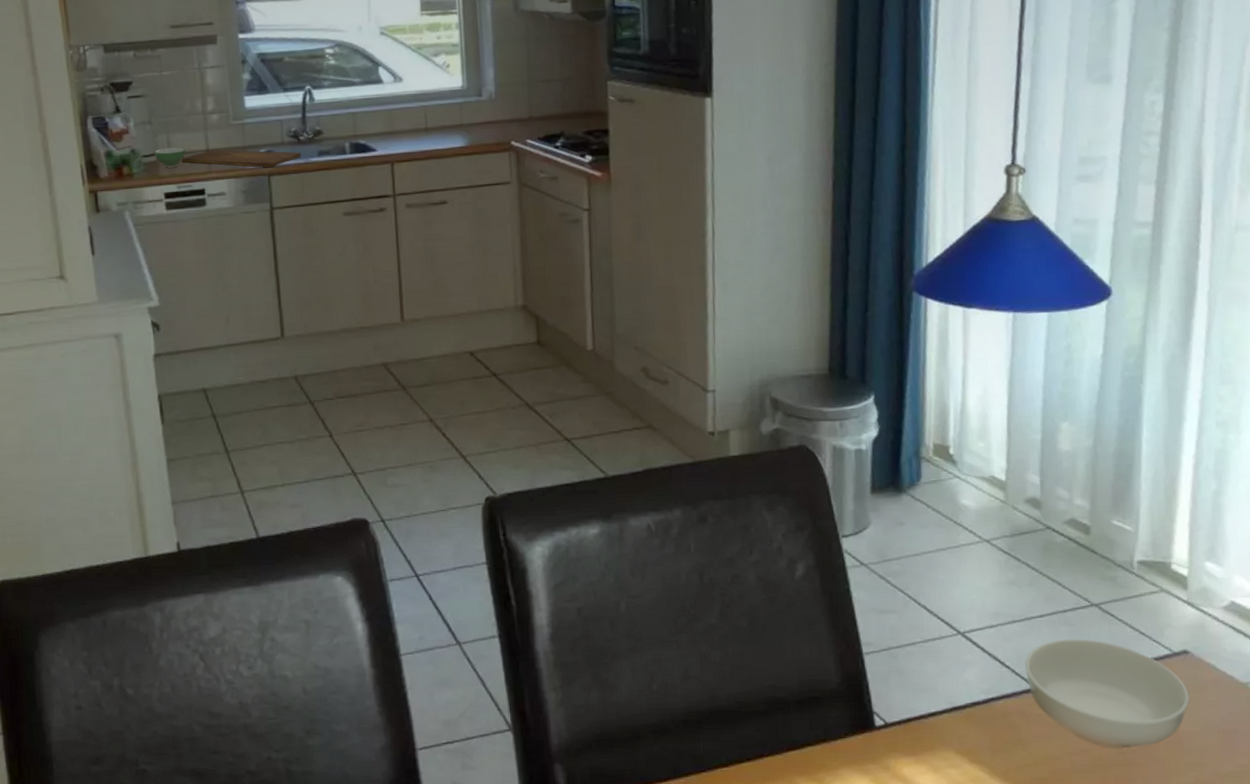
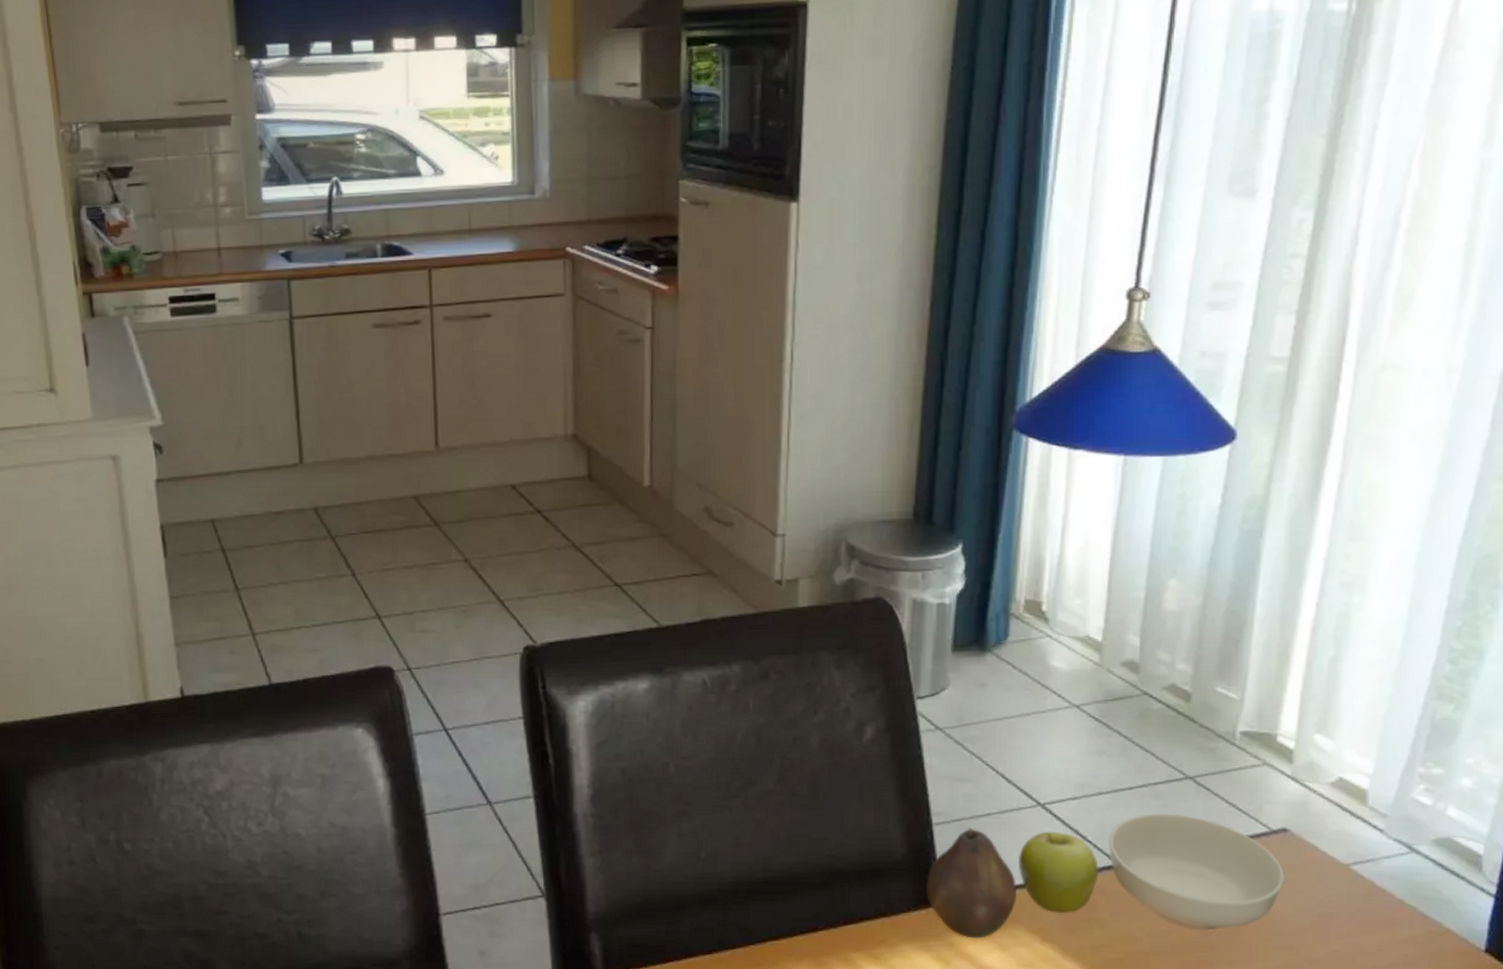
bowl: present [153,146,187,169] -> none [157,243,195,269]
cutting board: present [181,149,302,168] -> none [188,248,326,271]
fruit: none [860,656,945,761] -> present [926,828,1016,939]
fruit: none [943,658,1018,736] -> present [1018,831,1098,914]

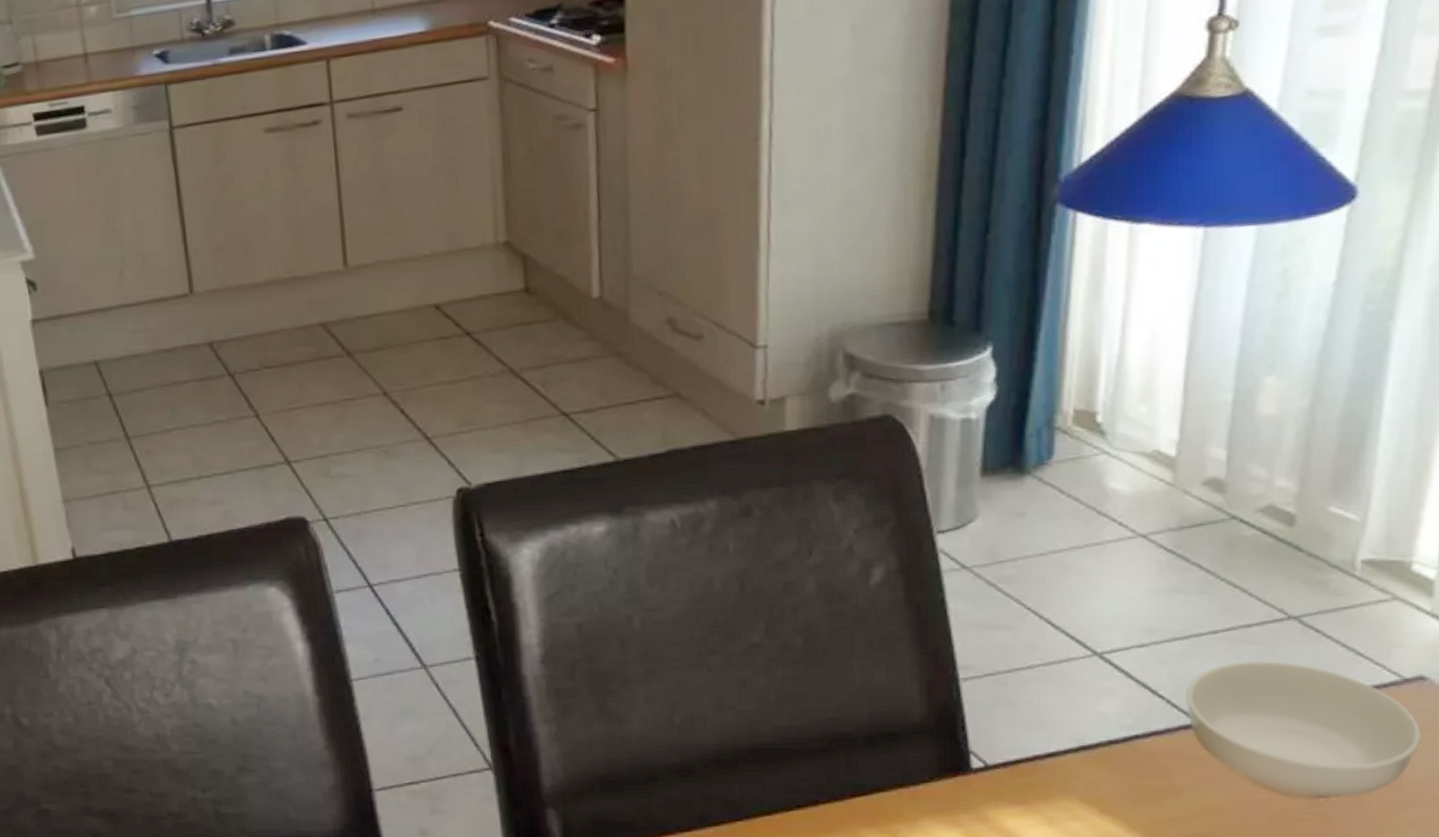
fruit: present [926,828,1016,939] -> none [953,683,1067,812]
fruit: present [1018,831,1098,914] -> none [1068,685,1173,782]

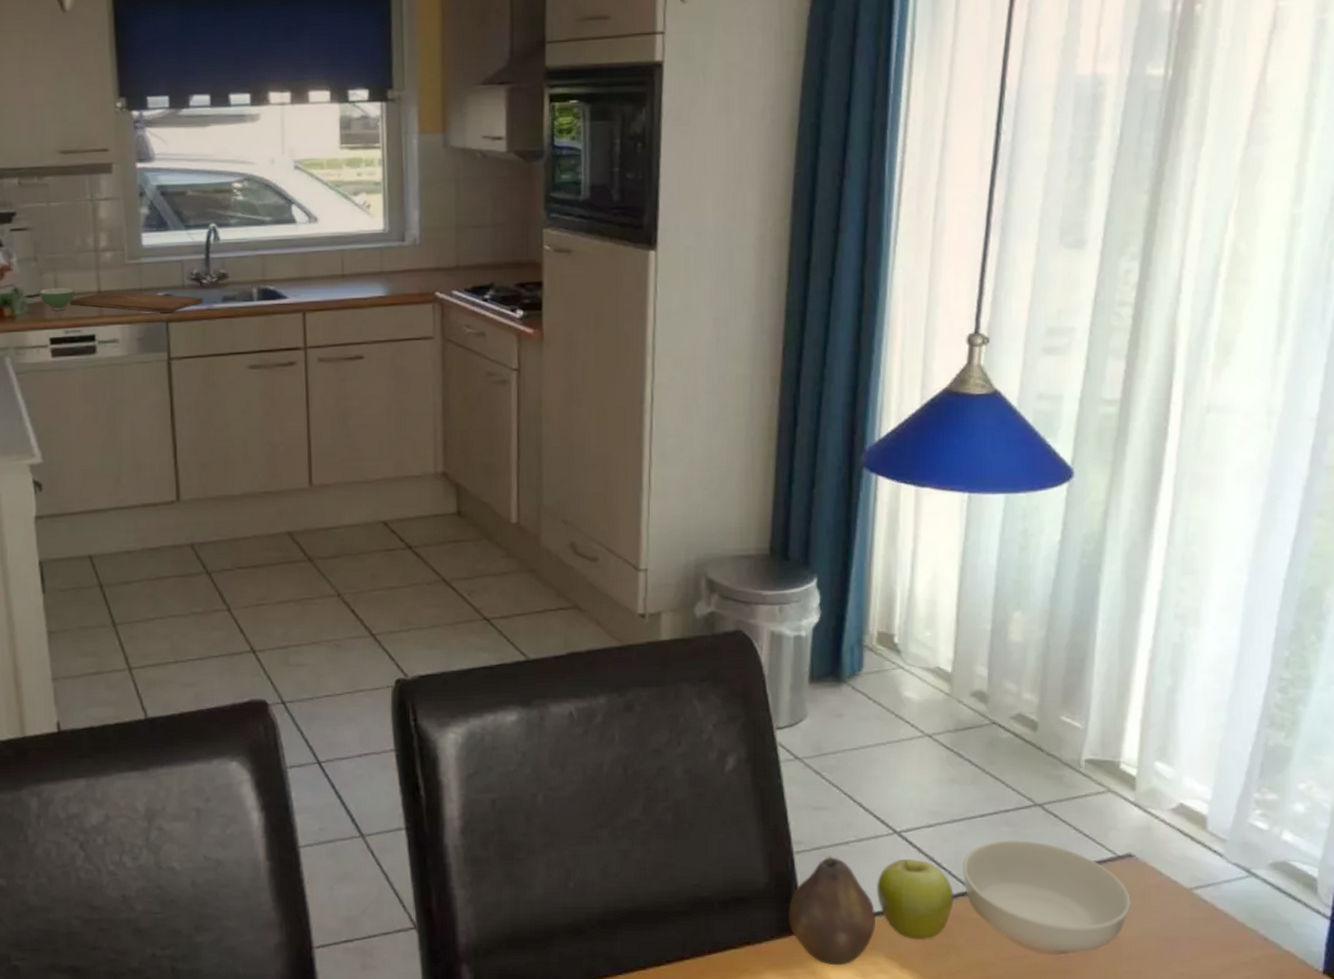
bowl: none [16,52,58,82] -> present [39,287,76,311]
cutting board: none [52,50,208,74] -> present [69,291,204,314]
fruit: none [953,683,1067,812] -> present [788,856,875,966]
fruit: none [1068,685,1173,782] -> present [876,858,954,940]

